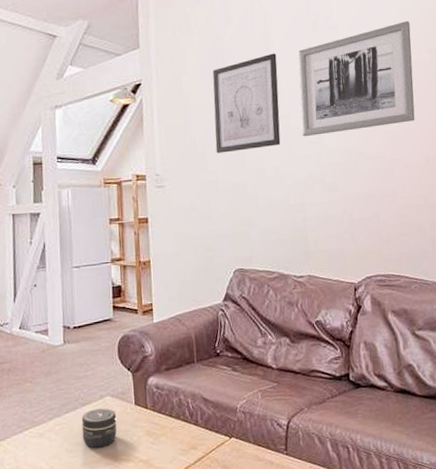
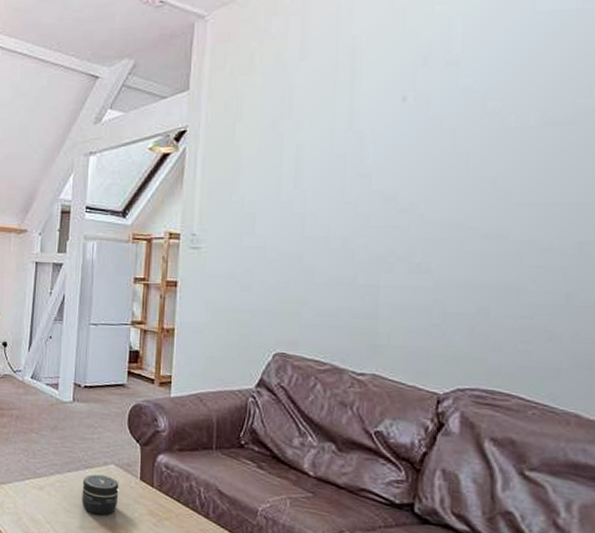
wall art: present [212,53,281,153] -> none [268,96,364,216]
wall art: present [298,20,415,137] -> none [387,51,580,203]

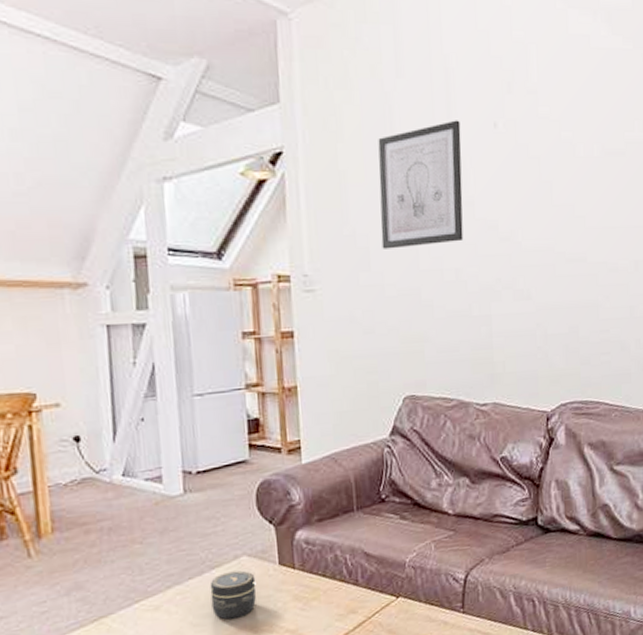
wall art: none [268,96,364,216] -> present [378,120,464,249]

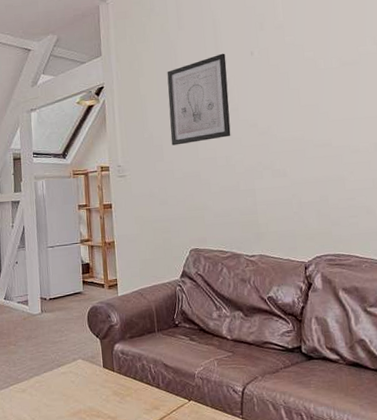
jar: present [209,570,256,620] -> none [57,369,88,404]

